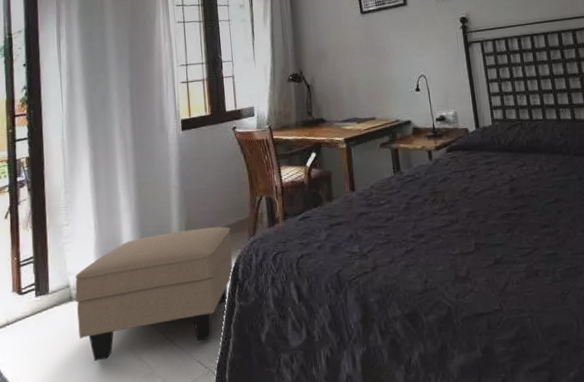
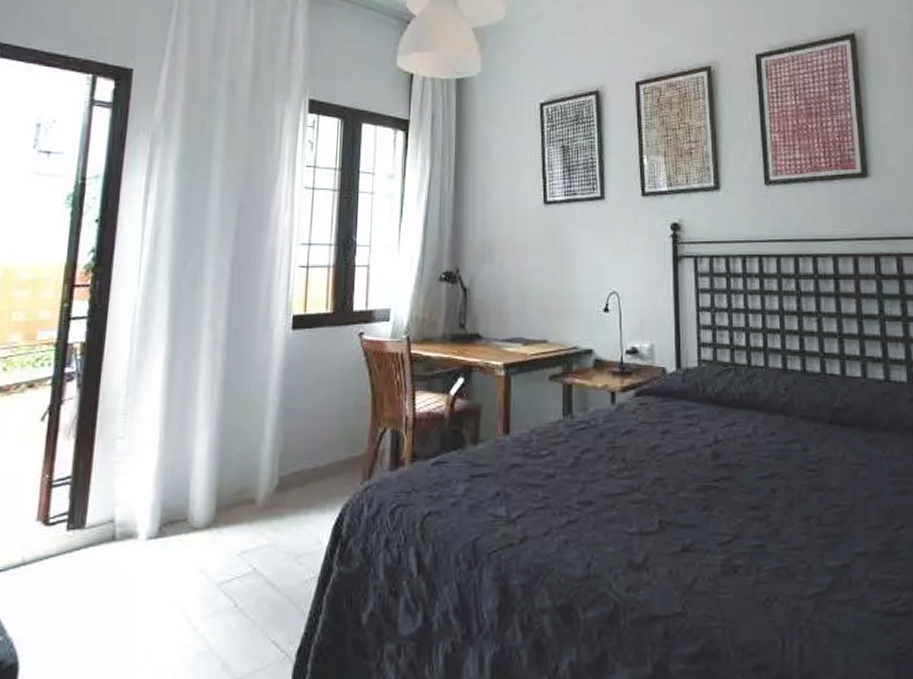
ottoman: present [75,226,233,361] -> none [117,462,340,627]

